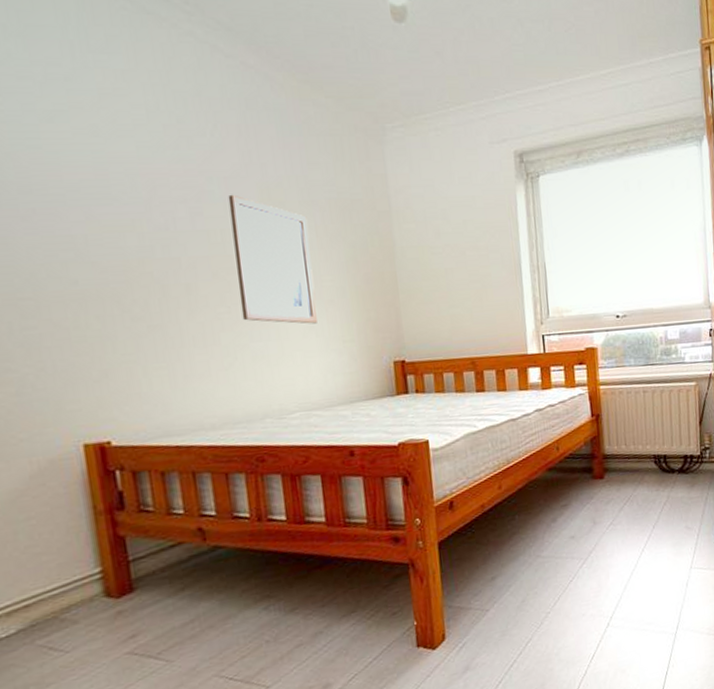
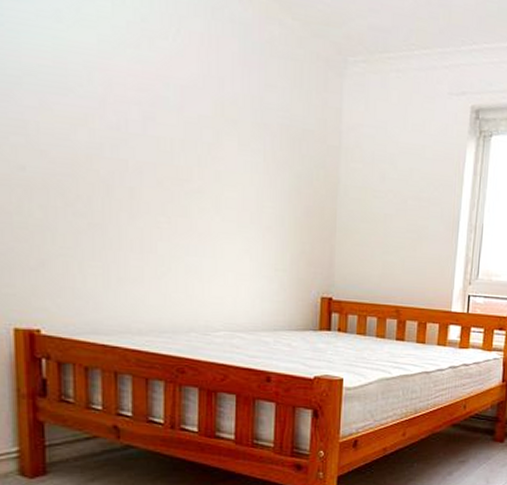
wall art: present [228,194,317,324] -> none [181,104,257,248]

